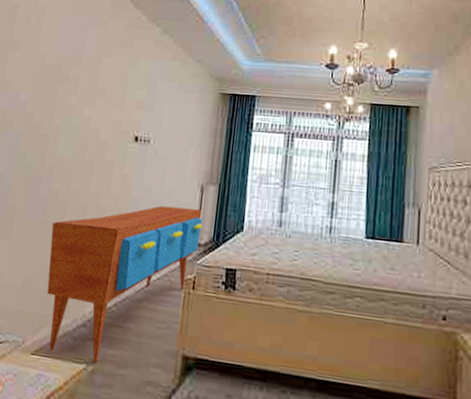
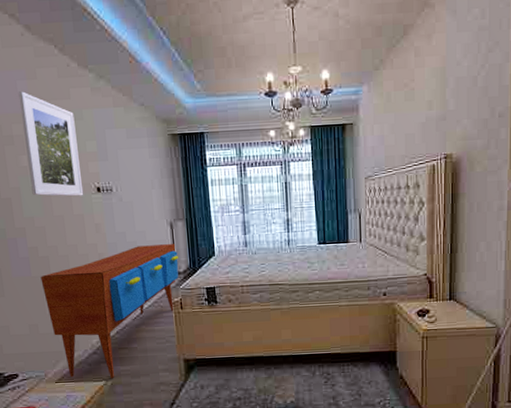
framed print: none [71,36,132,143] -> present [18,91,84,197]

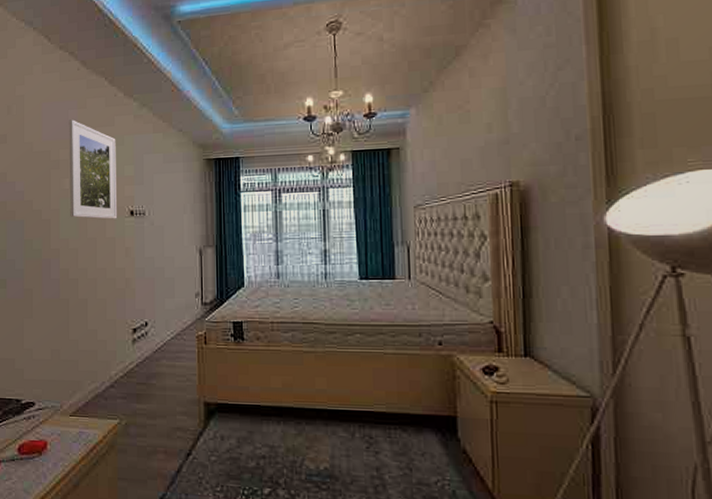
sideboard: present [40,244,179,378] -> none [68,272,206,417]

